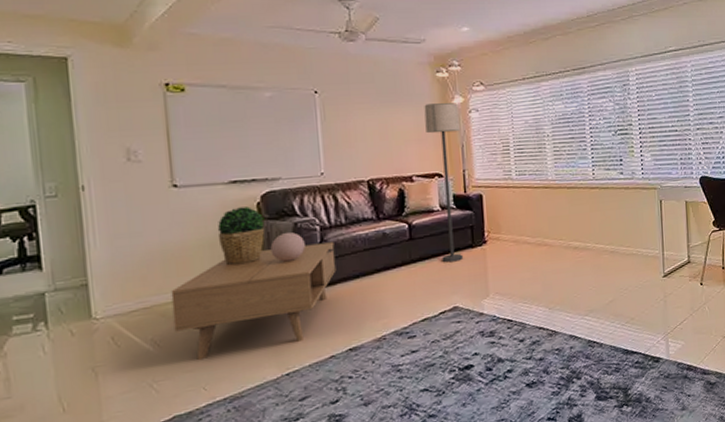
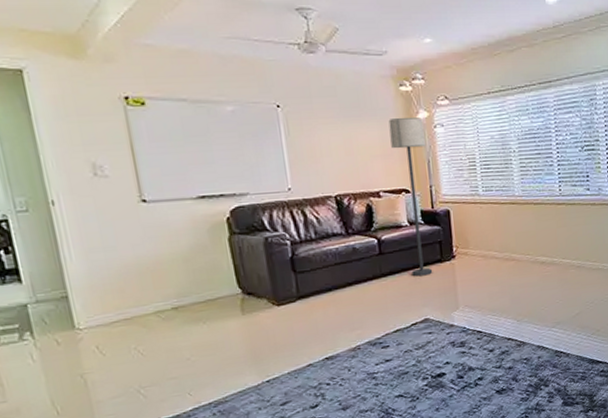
coffee table: present [171,242,336,361] -> none [149,256,309,369]
potted plant: present [217,206,265,265] -> none [189,221,237,278]
decorative sphere: present [270,231,305,262] -> none [242,246,278,276]

